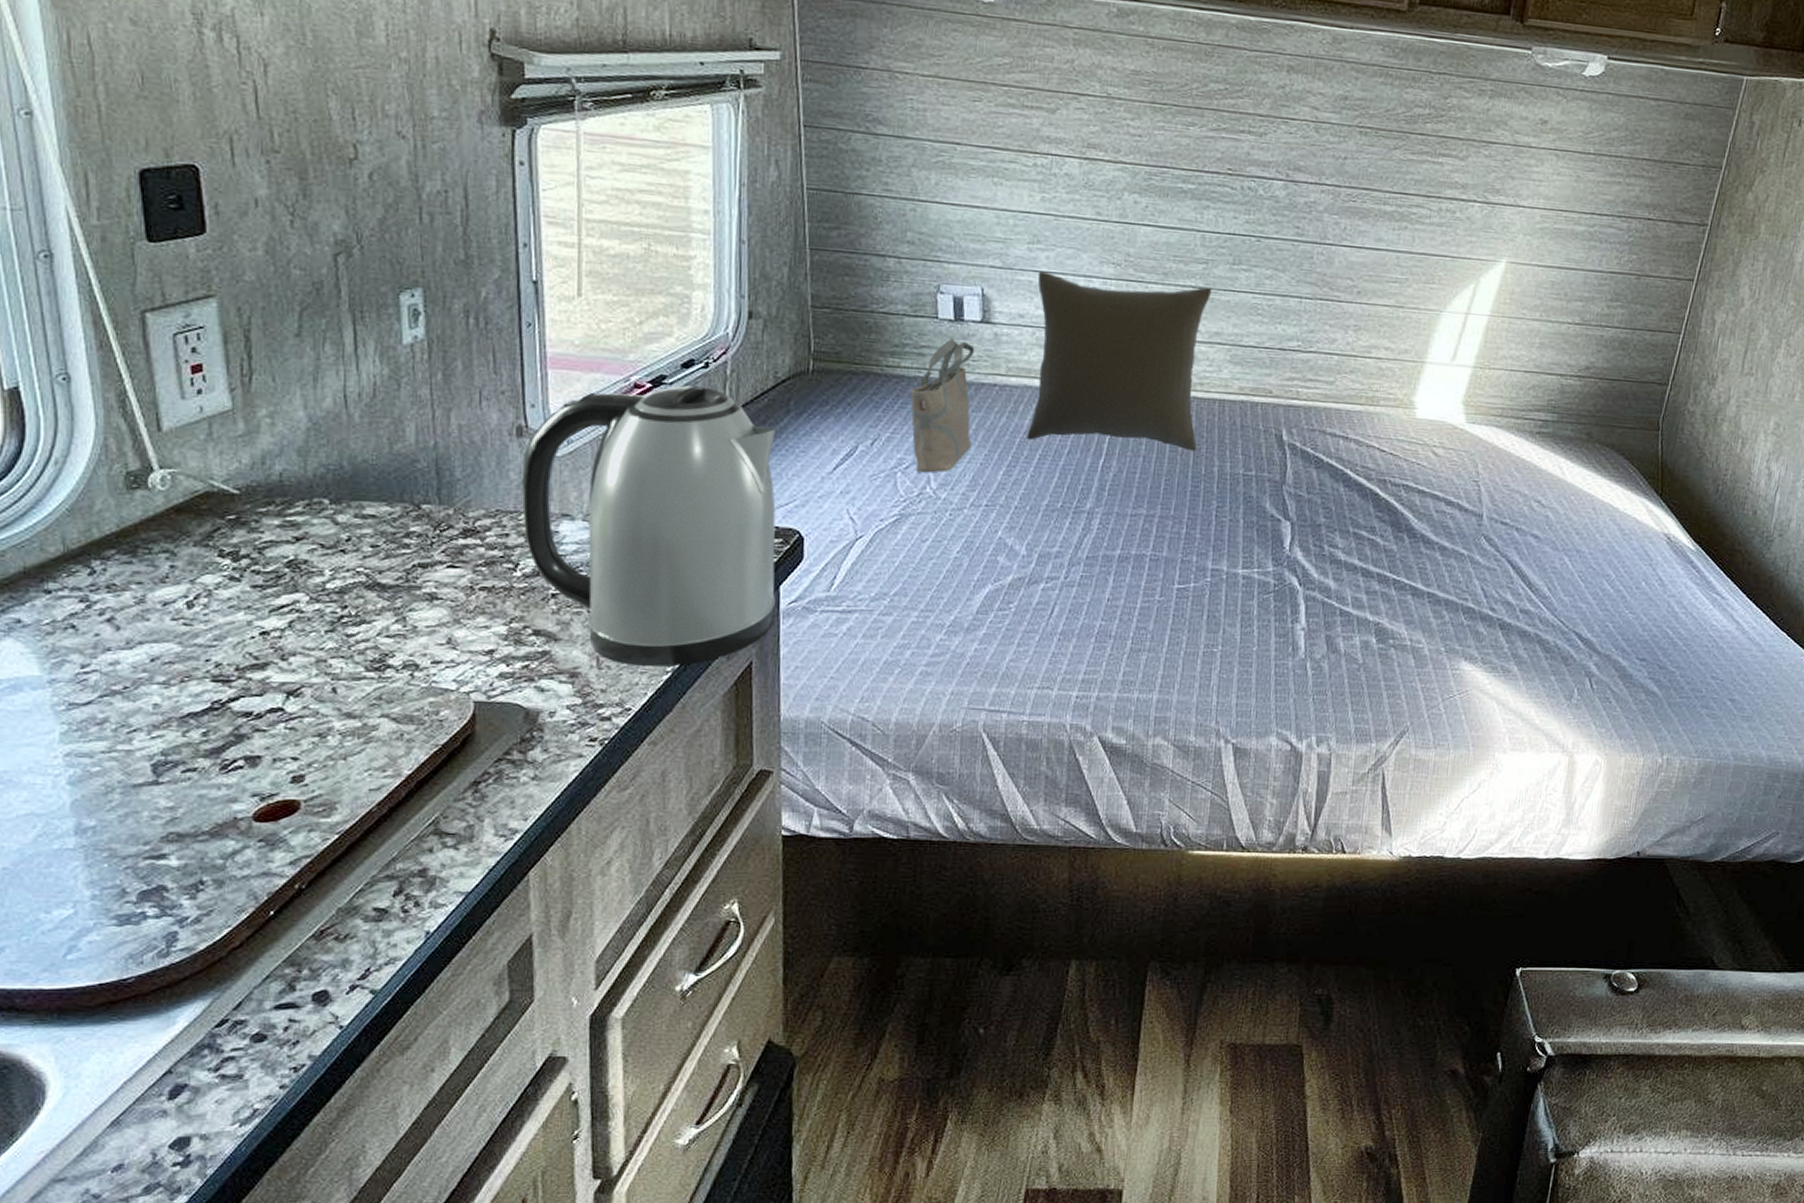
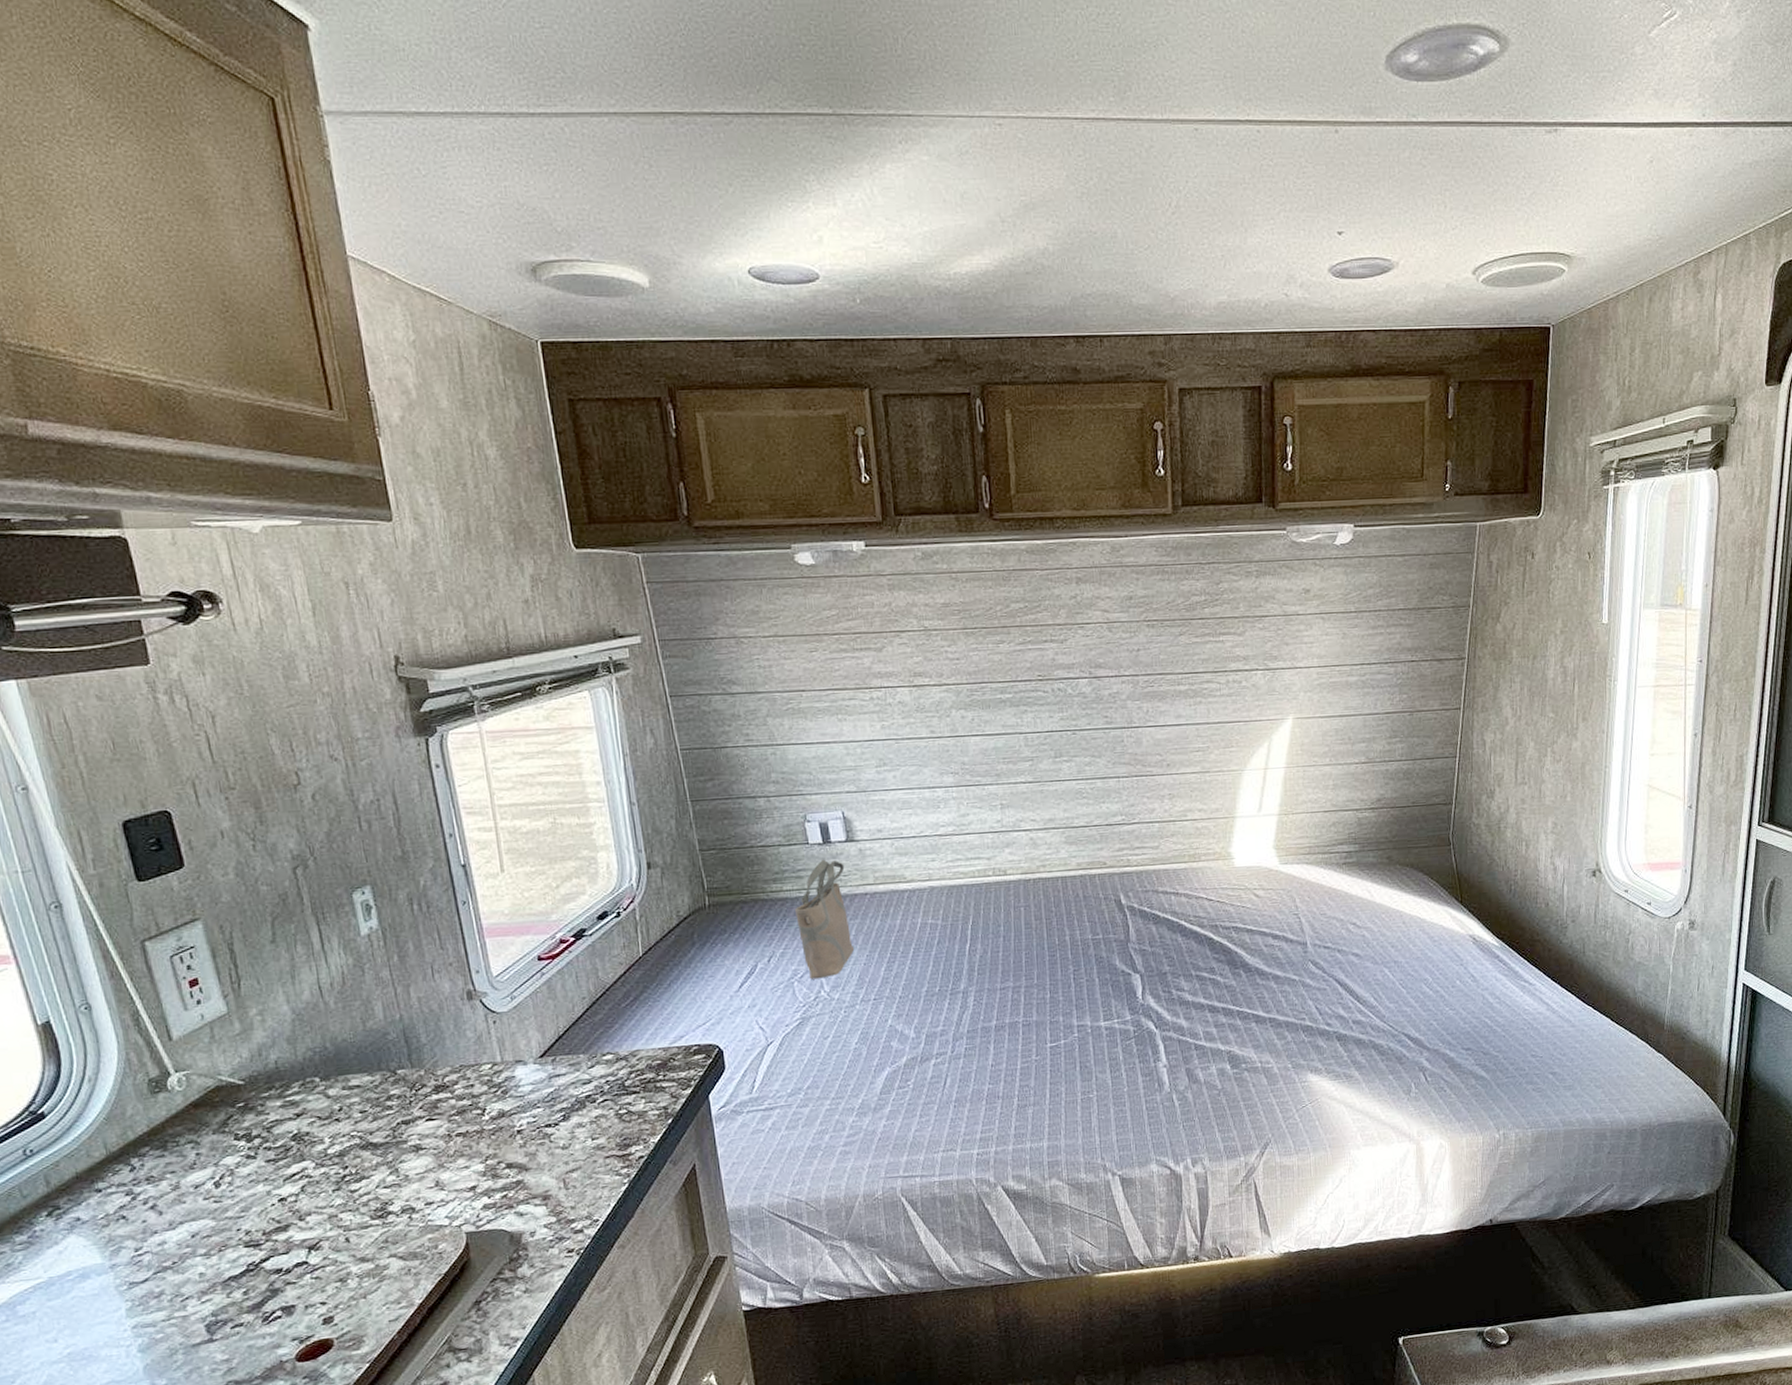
kettle: present [522,385,777,668] -> none [476,933,708,1183]
pillow: present [1027,271,1212,451] -> none [888,781,1049,937]

